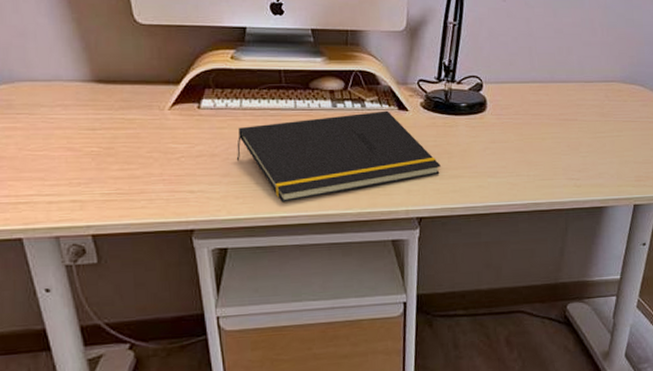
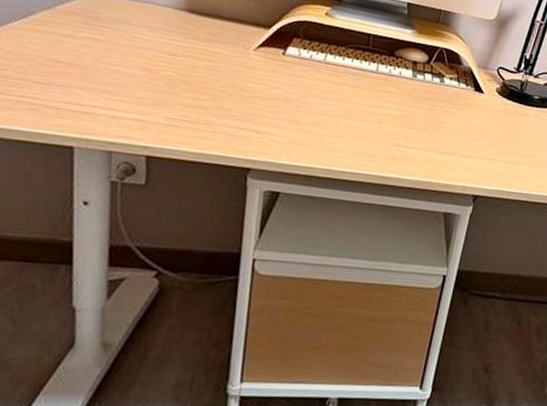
notepad: present [236,110,441,203] -> none [308,79,505,159]

